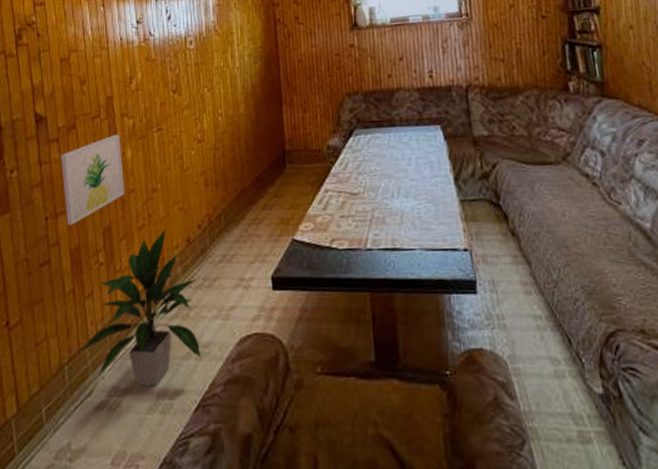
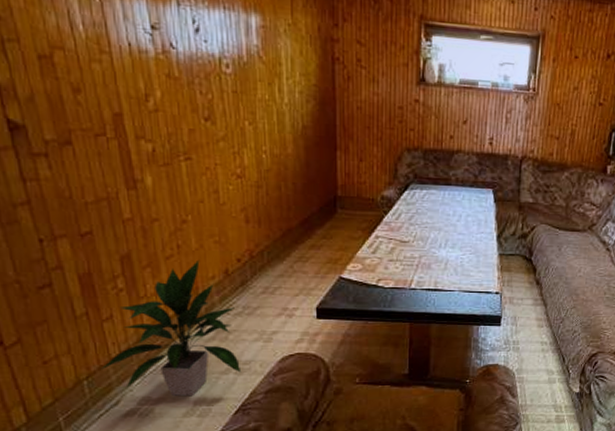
wall art: present [61,134,125,226] -> none [53,157,147,250]

